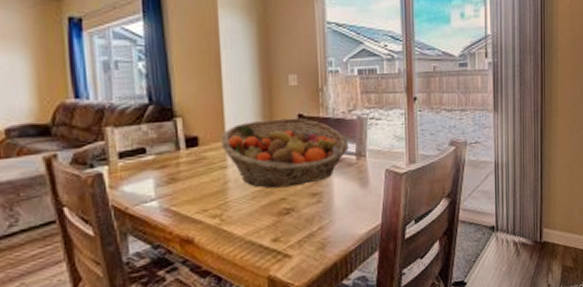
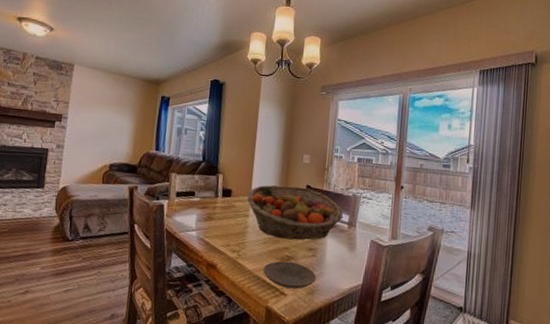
plate: none [257,214,325,249] -> present [263,261,316,289]

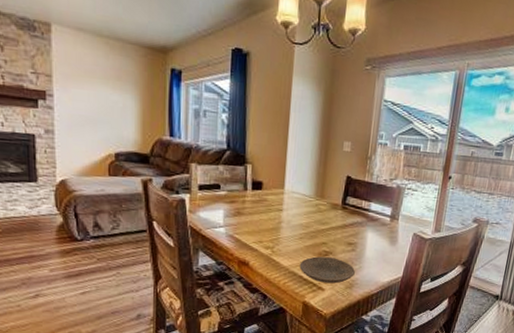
fruit basket: present [247,185,344,240] -> none [281,176,386,235]

